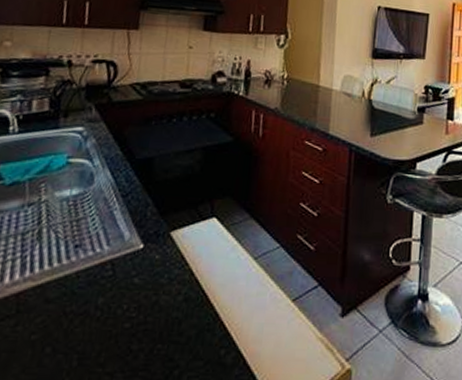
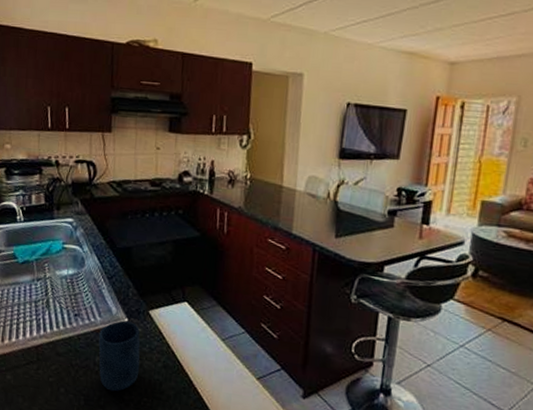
mug: none [101,247,158,342] -> present [98,320,140,392]

